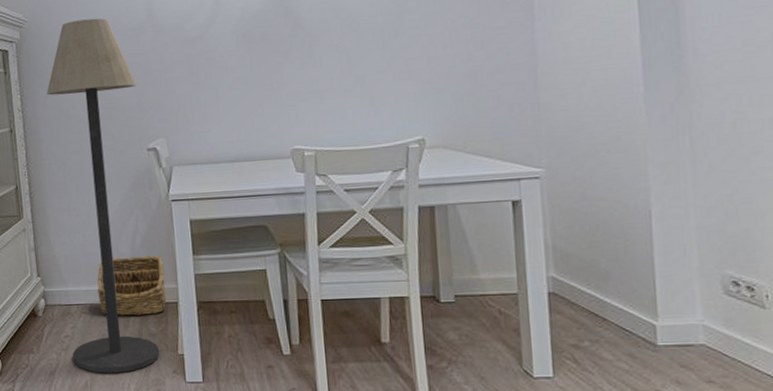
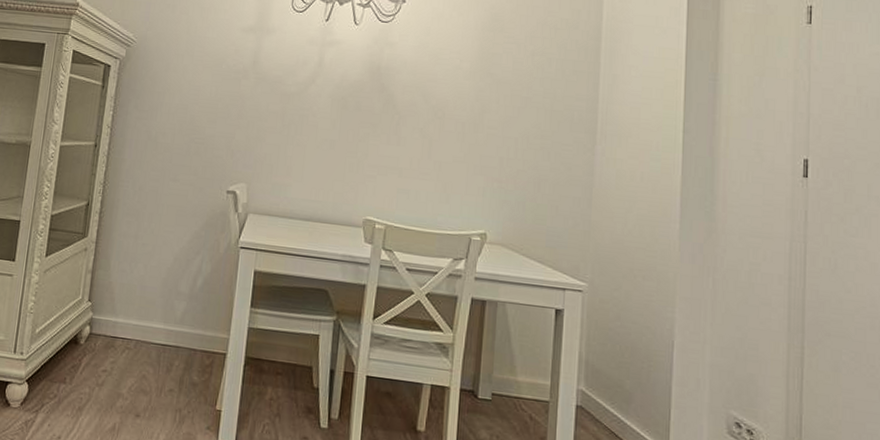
floor lamp: present [47,18,159,373] -> none [106,51,229,421]
basket: present [97,255,167,316] -> none [145,295,220,362]

